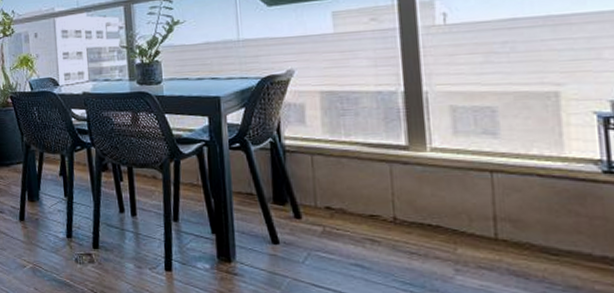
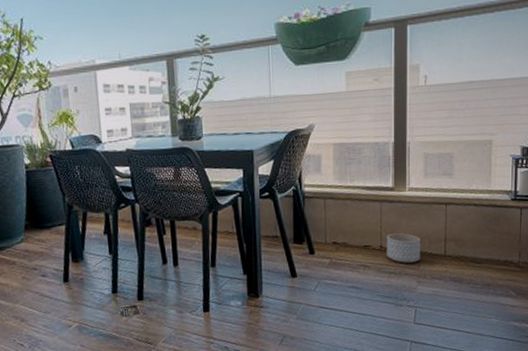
planter: none [401,204,457,245] -> present [386,233,420,264]

